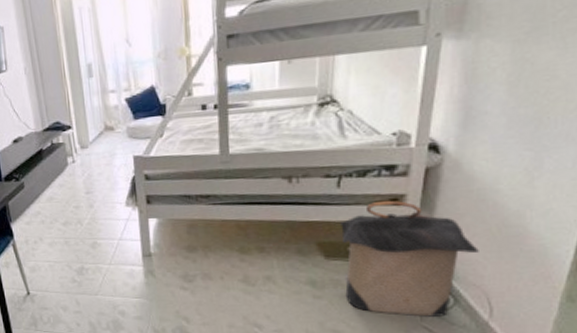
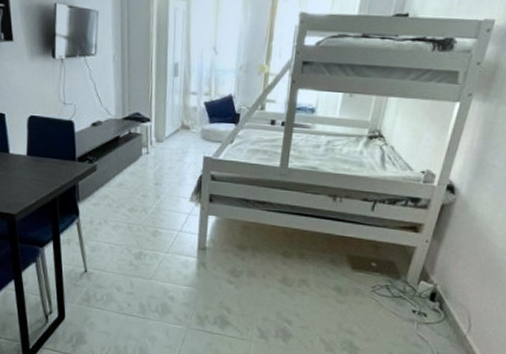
laundry hamper: present [340,200,479,317] -> none [362,227,469,328]

